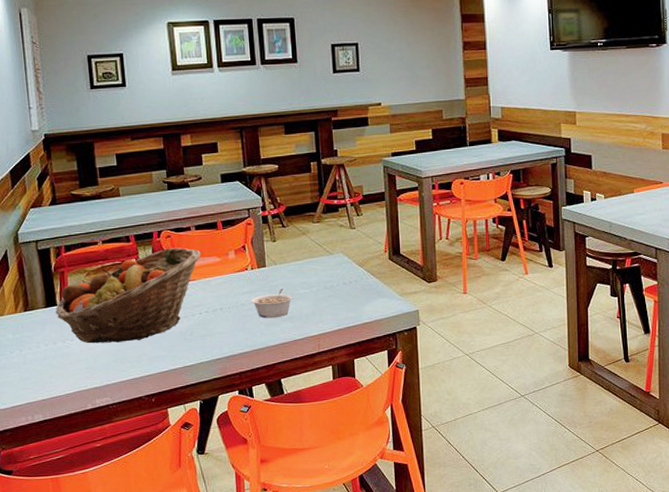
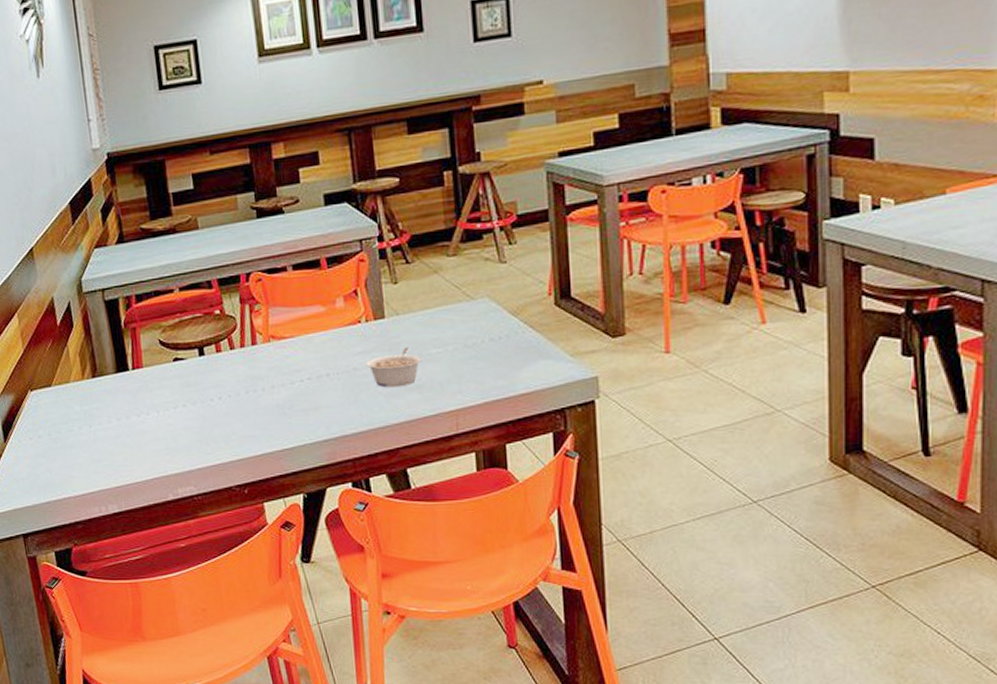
fruit basket: present [55,247,201,344] -> none [127,294,301,419]

